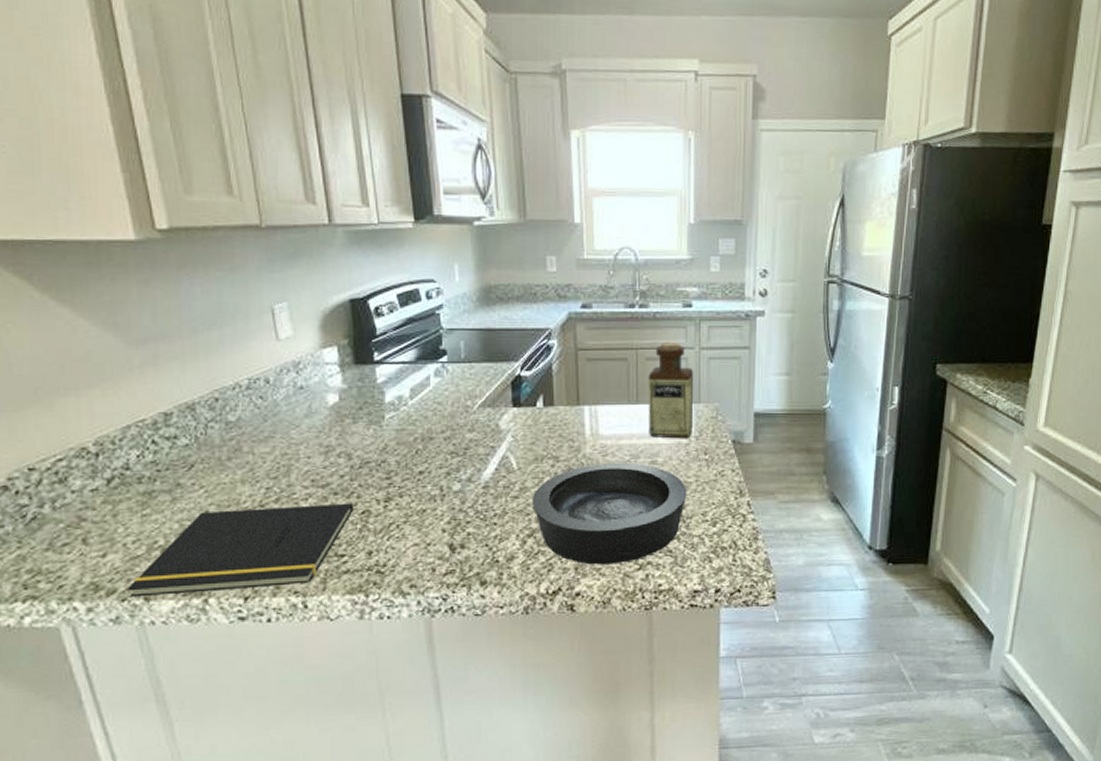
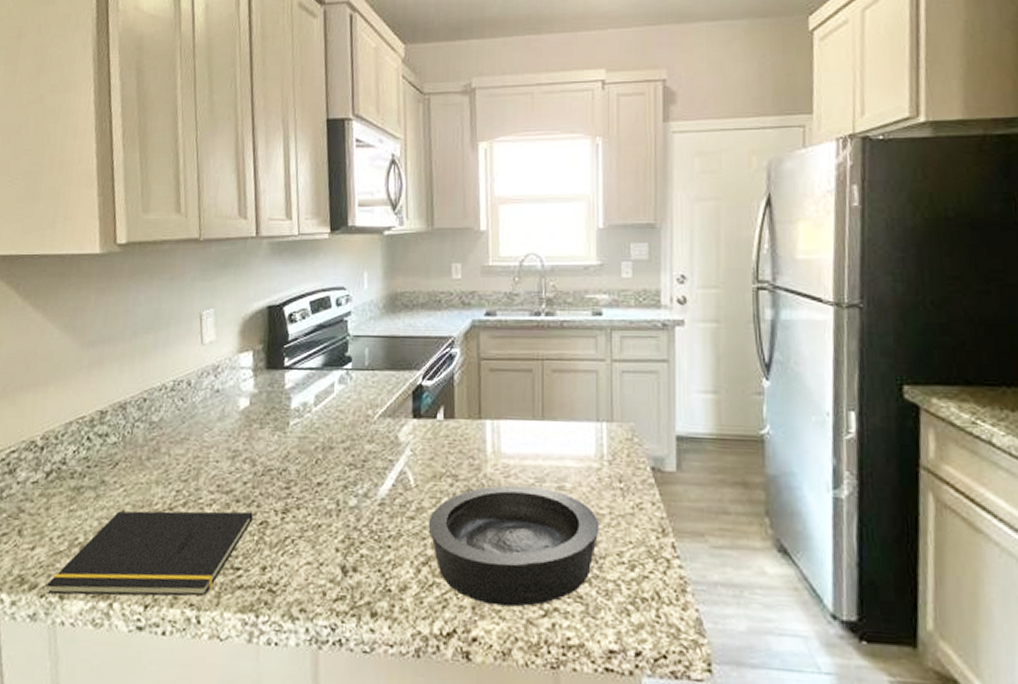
bottle: present [648,341,694,439] -> none [554,352,606,463]

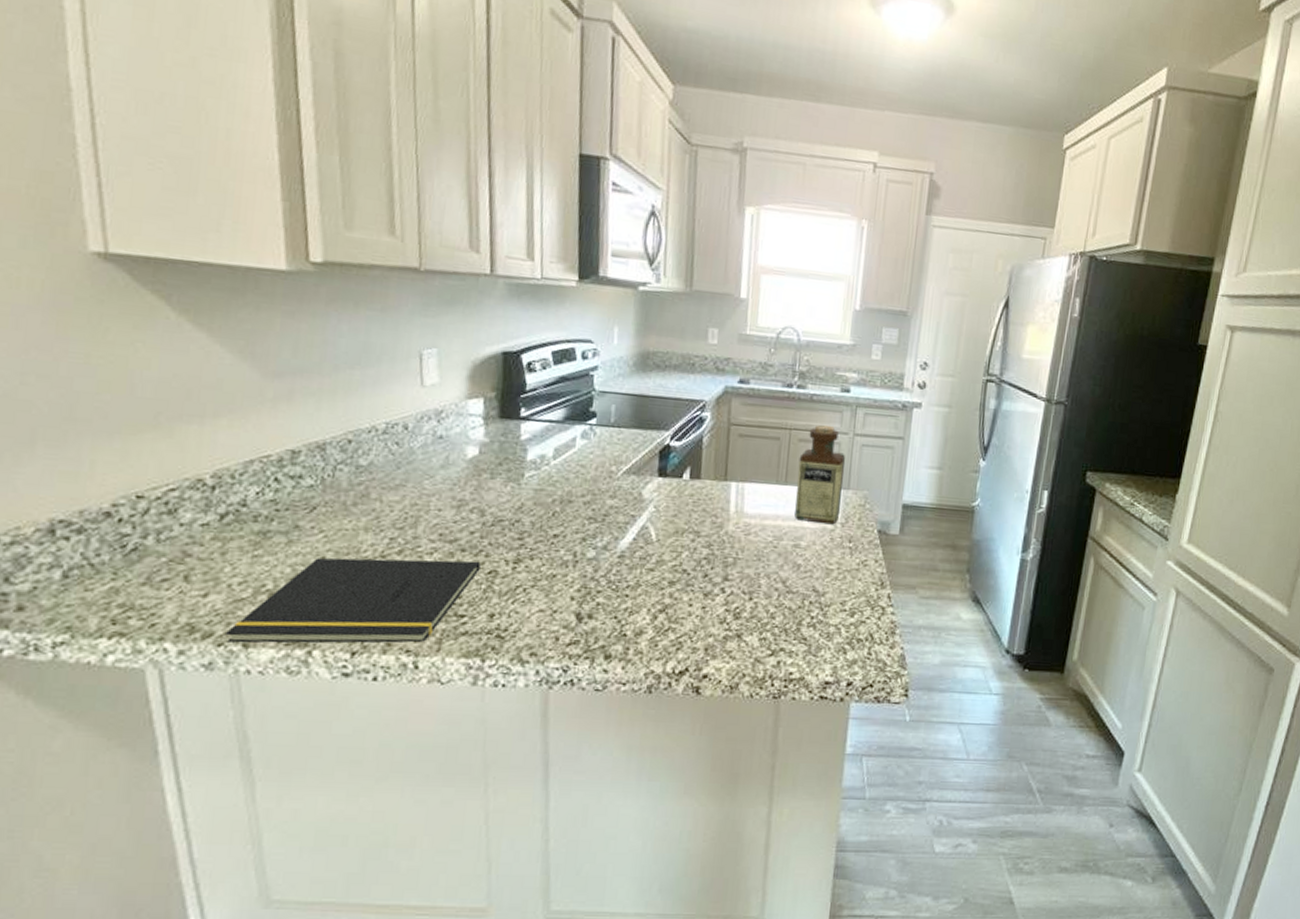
bowl: present [428,485,600,607] -> none [667,541,828,648]
bottle: none [554,352,606,463] -> present [794,425,846,525]

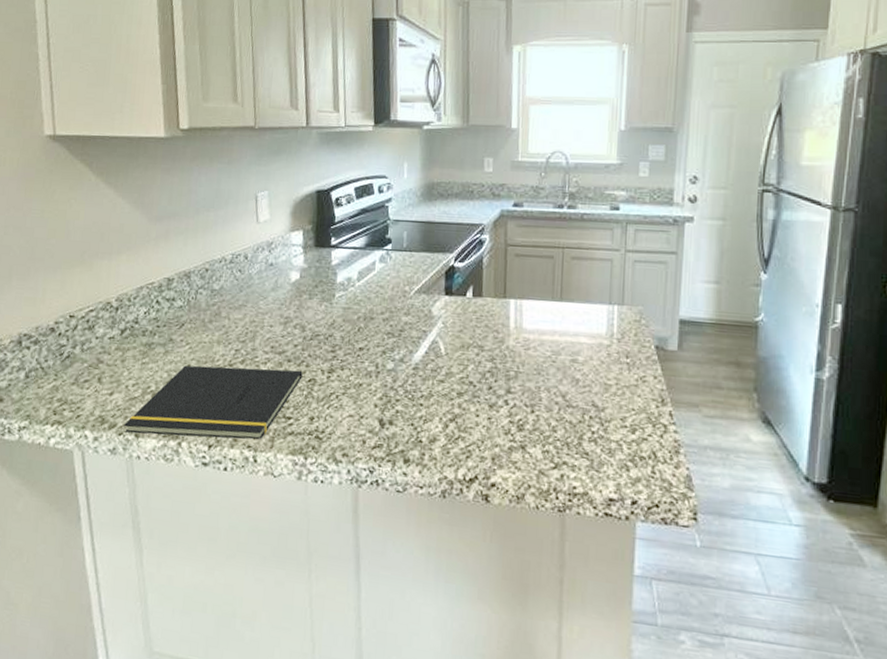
bottle: present [794,425,846,525] -> none [571,242,619,340]

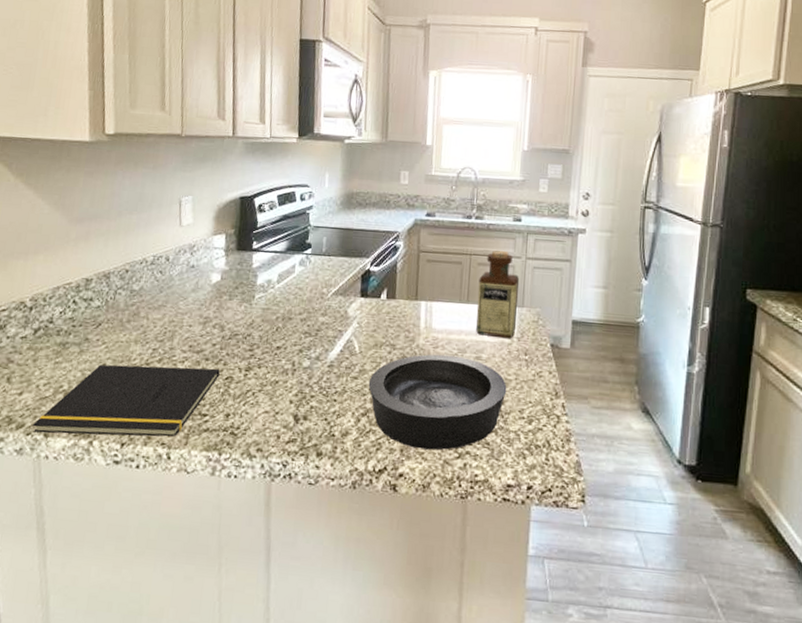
bowl: none [456,356,607,460] -> present [368,354,507,450]
bottle: none [571,242,619,340] -> present [476,250,520,339]

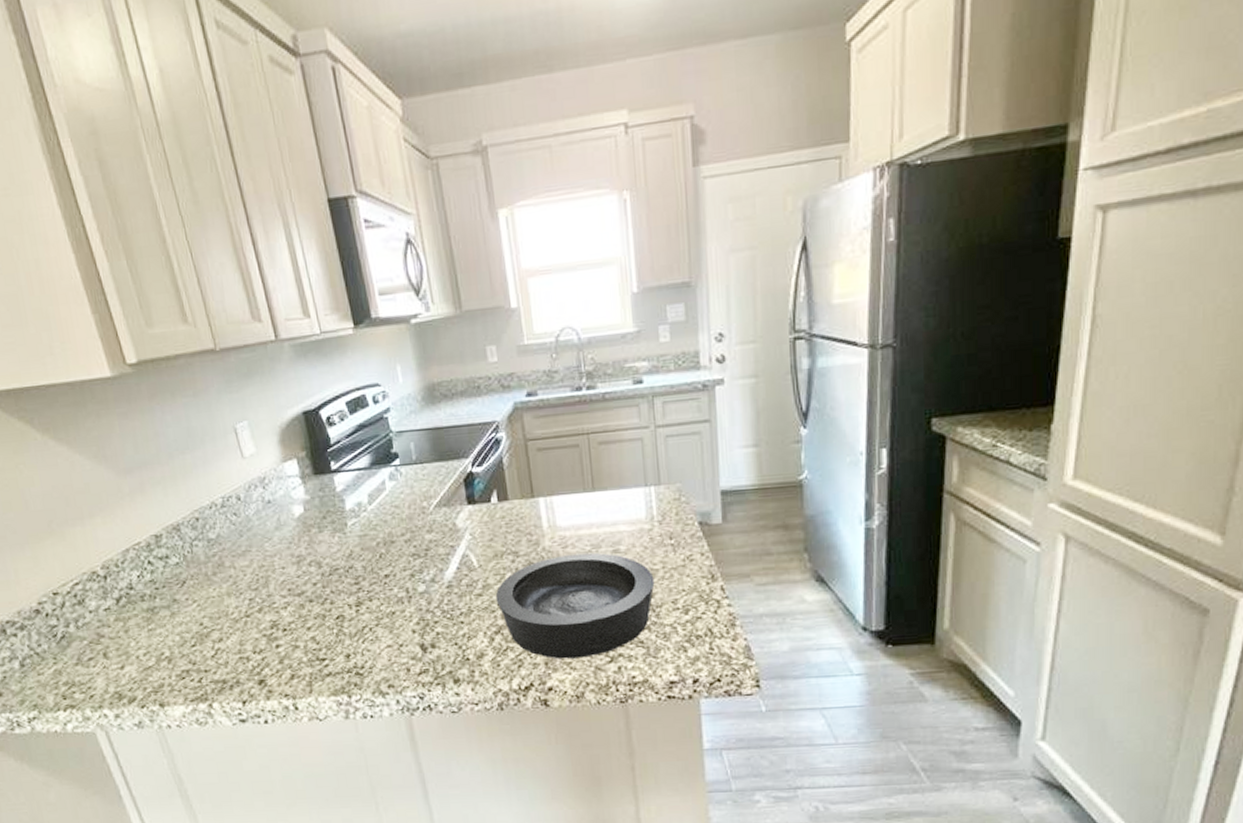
notepad: present [32,364,220,437] -> none [144,609,329,704]
bottle: present [476,250,520,339] -> none [602,422,656,525]

